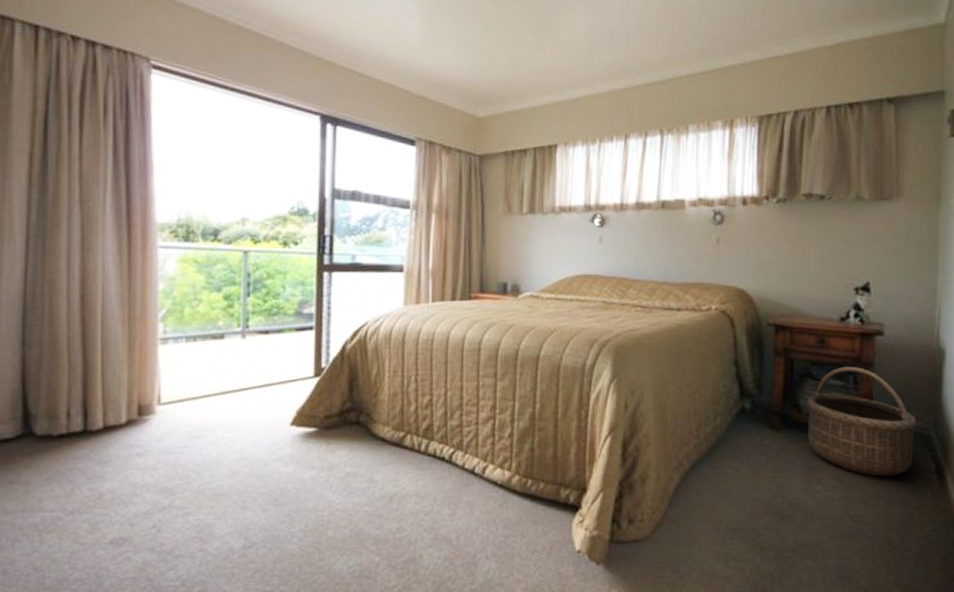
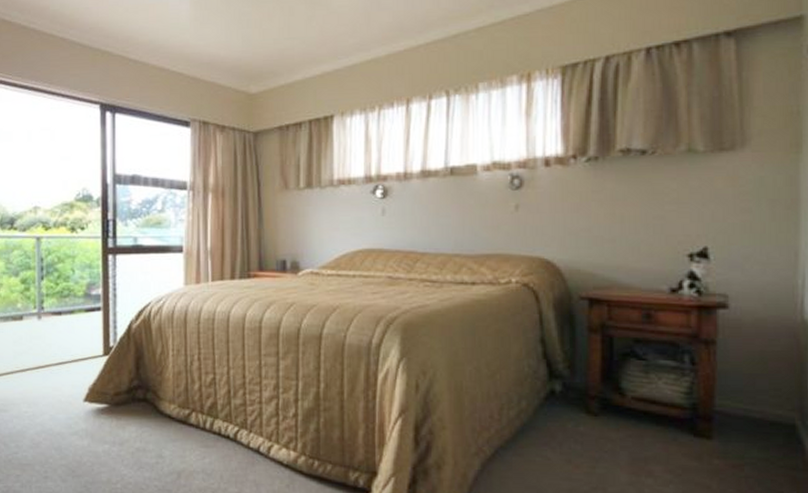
basket: present [807,367,917,477] -> none [631,345,776,472]

